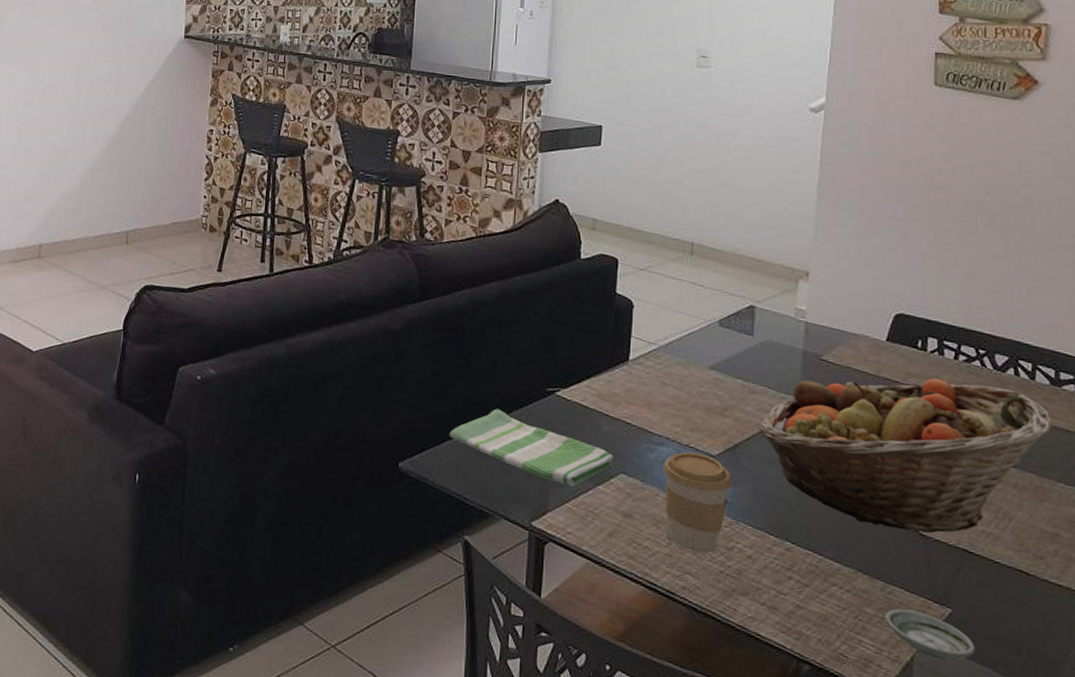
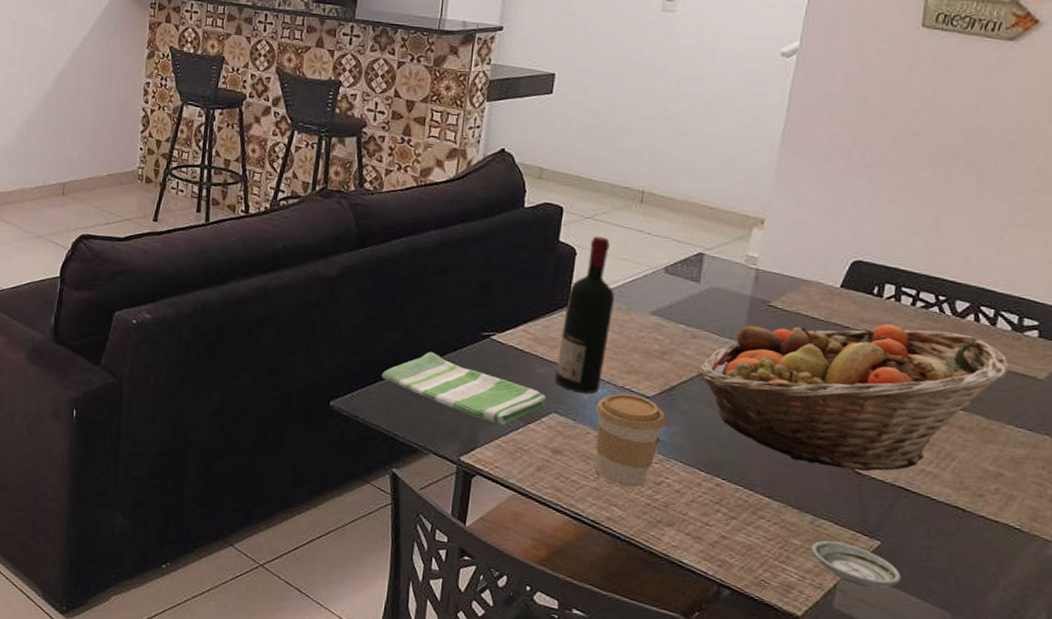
wine bottle: none [621,288,673,452] -> present [555,236,614,394]

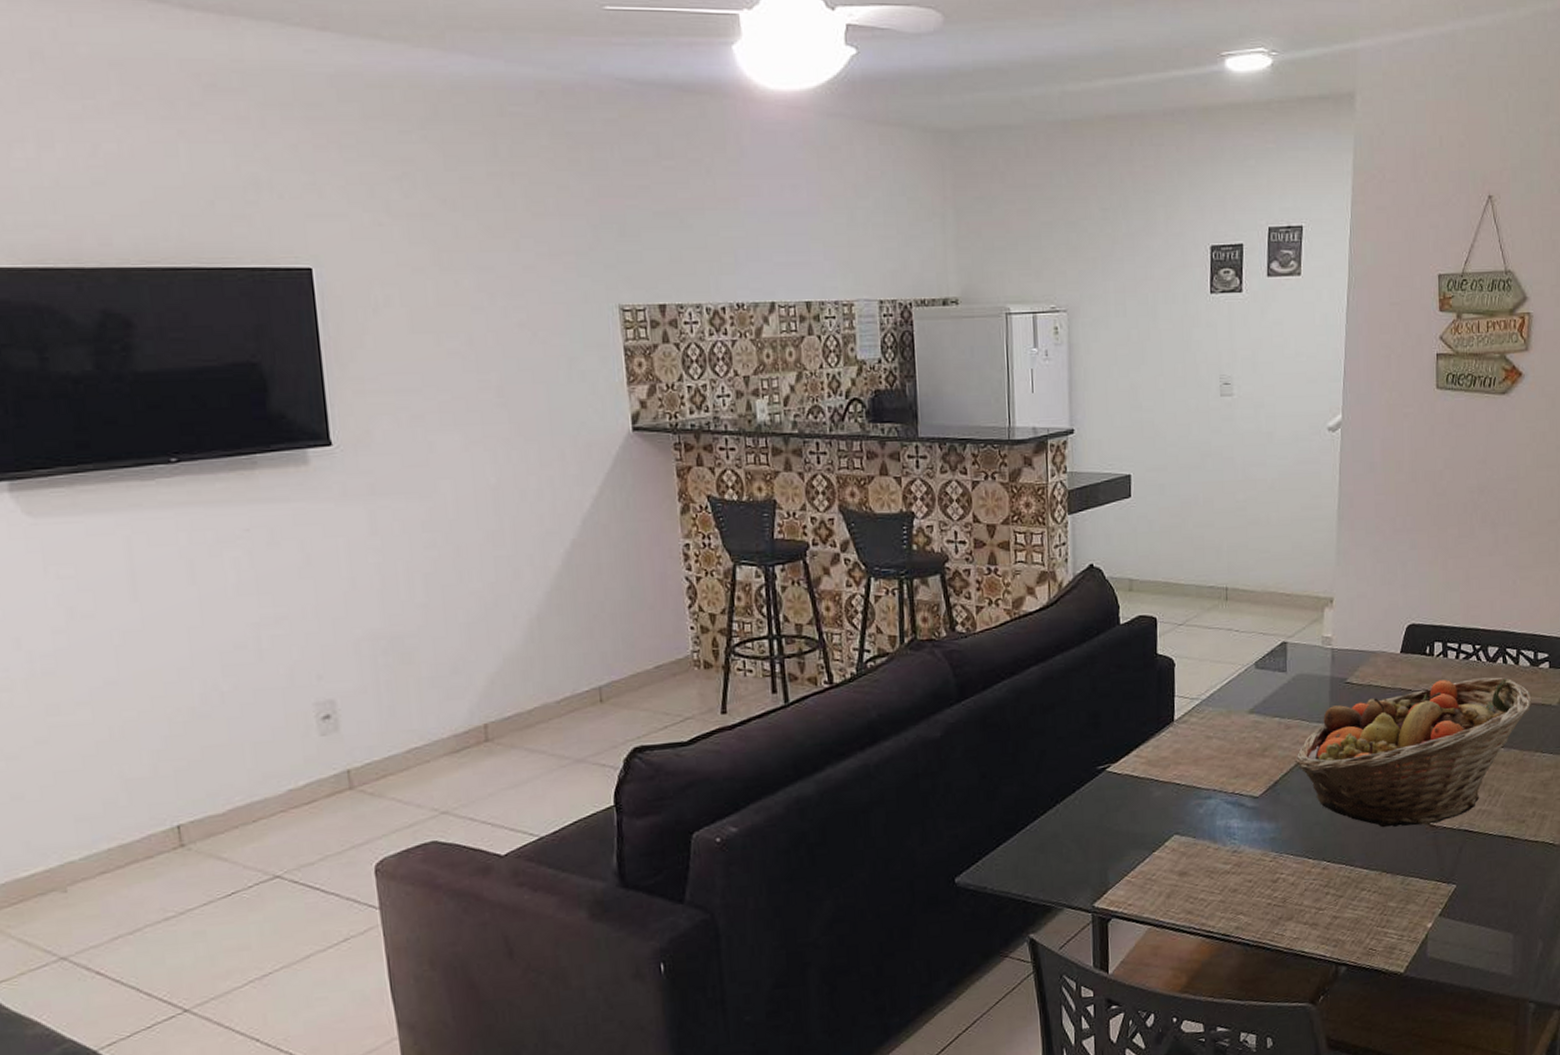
dish towel: present [381,351,546,425] -> none [1003,798,1167,860]
wine bottle: present [555,236,614,394] -> none [1171,642,1215,808]
coffee cup: present [595,393,666,488] -> none [1212,798,1274,893]
saucer: present [810,540,902,588] -> none [1404,894,1474,931]

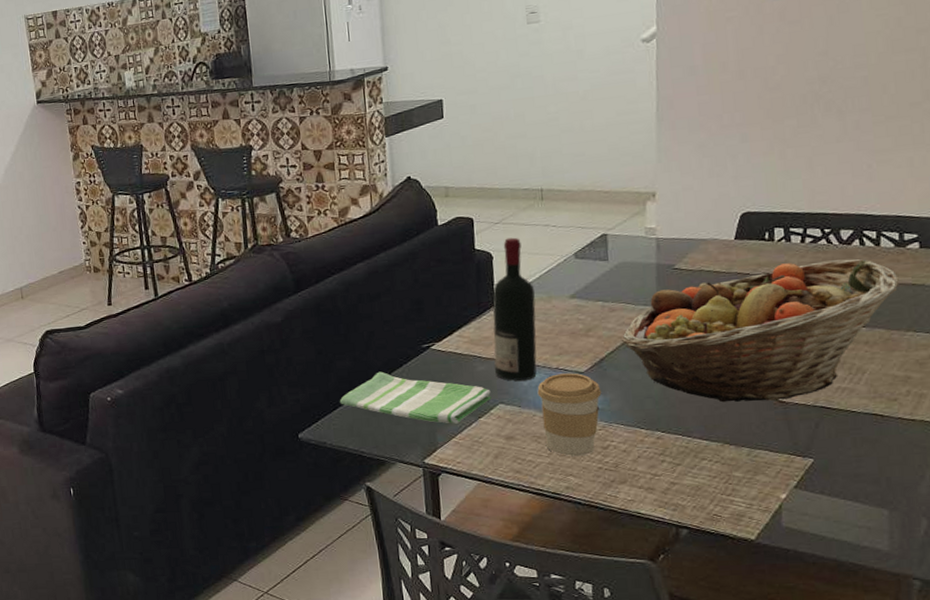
dish towel: none [1003,798,1167,860] -> present [339,371,491,424]
wine bottle: none [1171,642,1215,808] -> present [492,237,537,381]
coffee cup: none [1212,798,1274,893] -> present [537,373,602,457]

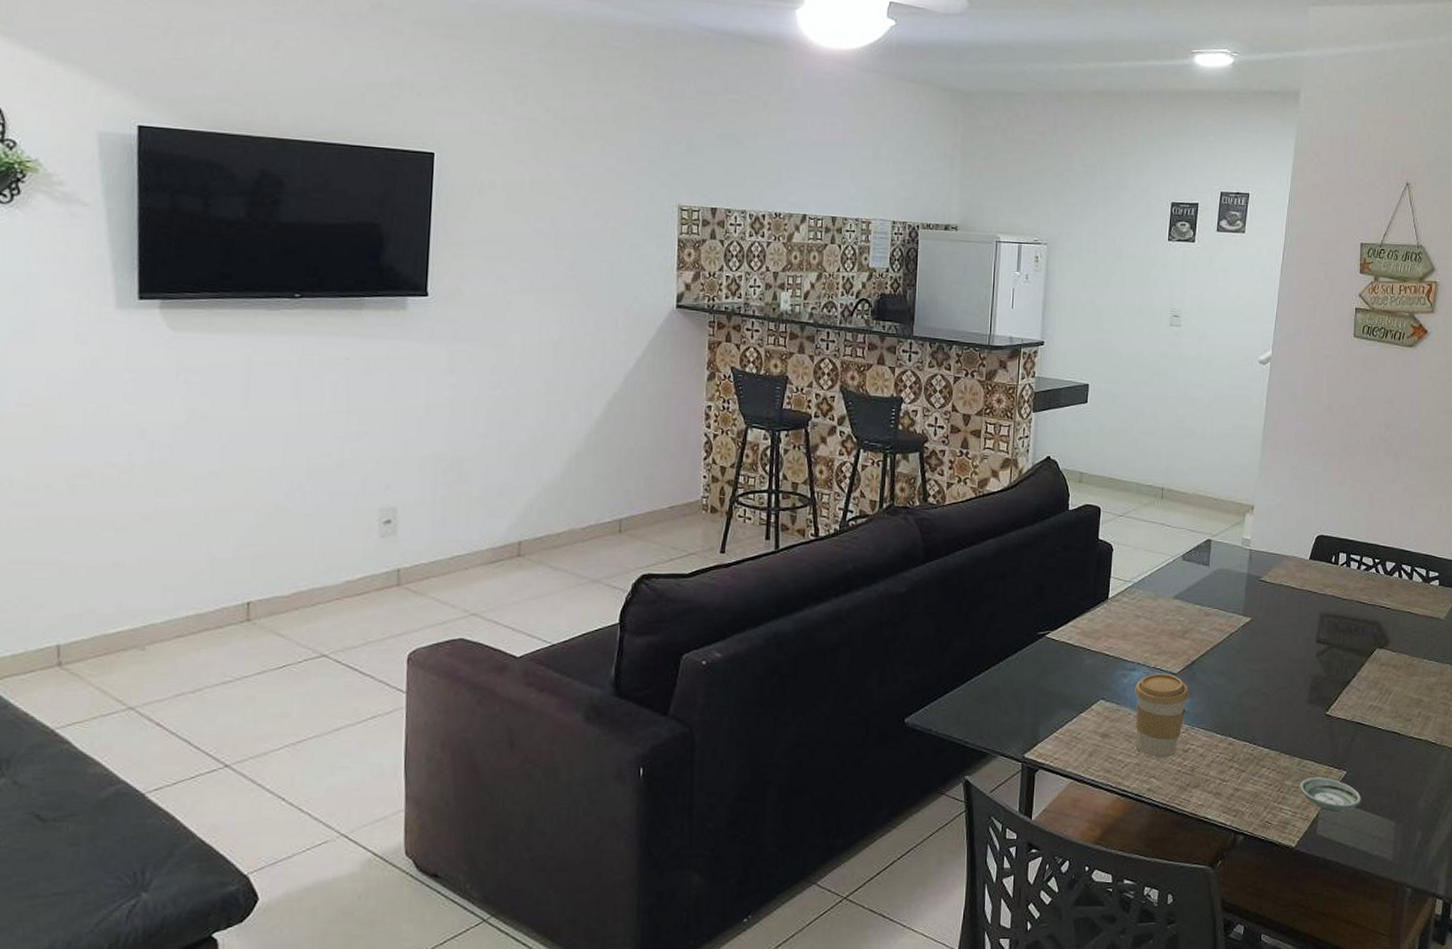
dish towel: present [339,371,491,424] -> none [951,656,1094,718]
wine bottle: present [492,237,537,381] -> none [1101,532,1145,677]
fruit basket: present [621,259,899,403] -> none [1210,586,1422,714]
saucer: none [752,466,838,503] -> present [1299,777,1361,813]

